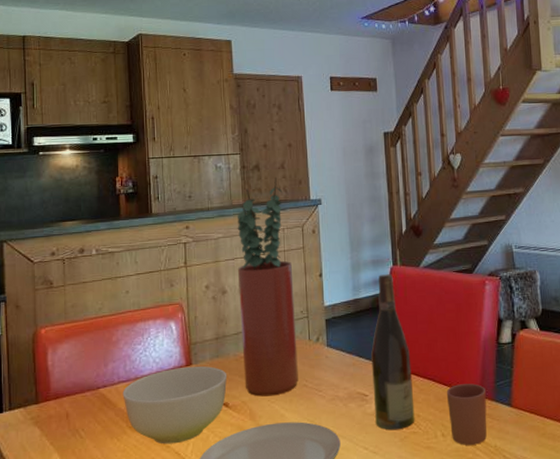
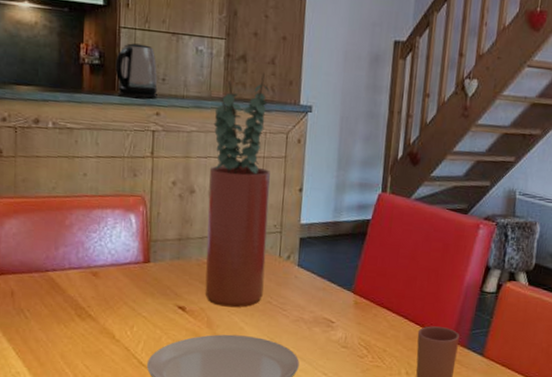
bowl: present [122,366,228,444] -> none [73,263,187,340]
kettle: none [147,169,186,218] -> present [115,43,158,100]
wine bottle: present [371,274,415,431] -> none [338,200,387,361]

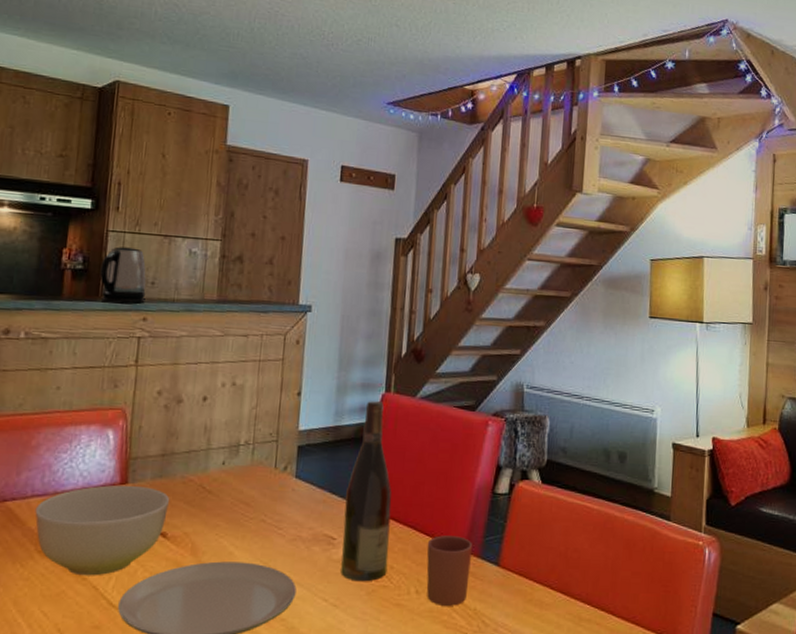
bowl: none [73,263,187,340] -> present [35,485,170,576]
vase: present [204,72,270,308] -> none [189,272,267,530]
wine bottle: none [338,200,387,361] -> present [341,401,393,582]

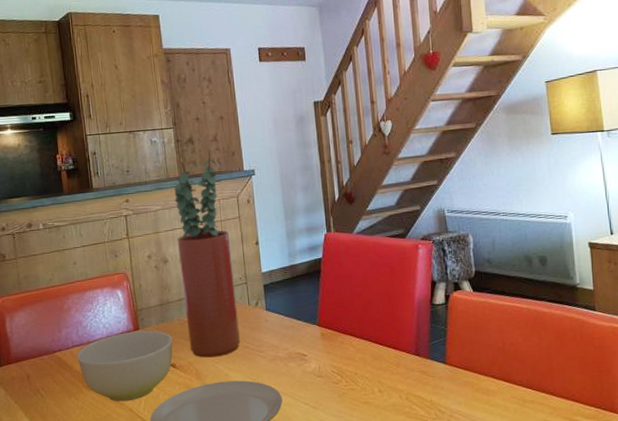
kettle: present [100,247,146,305] -> none [86,145,125,192]
vase: none [189,272,267,530] -> present [174,149,240,358]
wine bottle: present [341,401,393,582] -> none [308,240,353,387]
mug: present [426,535,472,606] -> none [382,343,423,400]

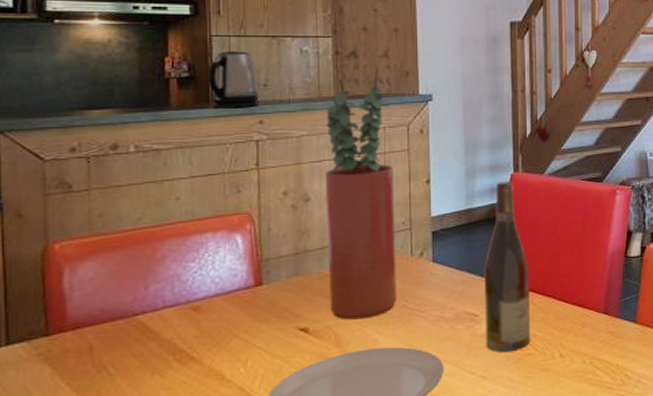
bowl: present [77,330,173,402] -> none [168,286,308,379]
kettle: none [86,145,125,192] -> present [208,51,259,109]
wine bottle: none [308,240,353,387] -> present [484,181,531,353]

